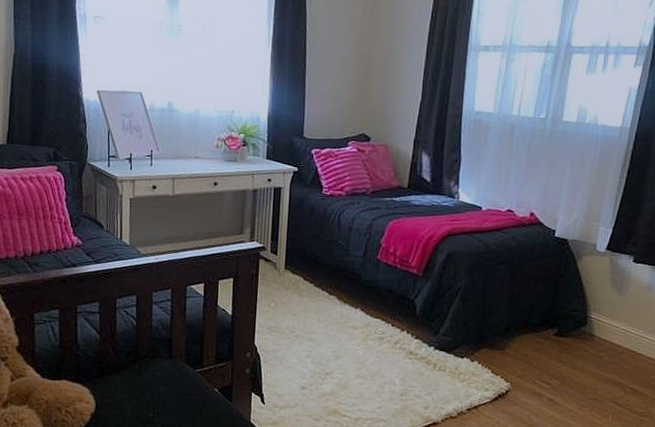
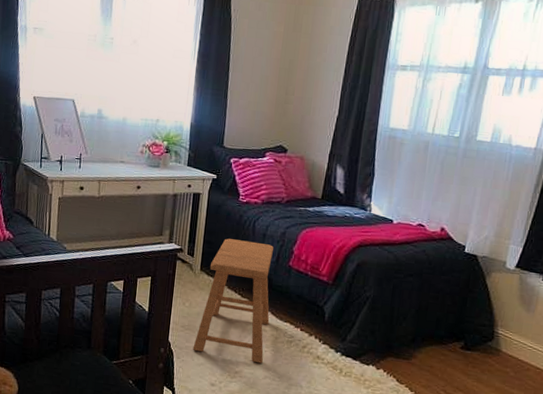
stool: none [280,234,360,363] -> present [192,238,274,364]

